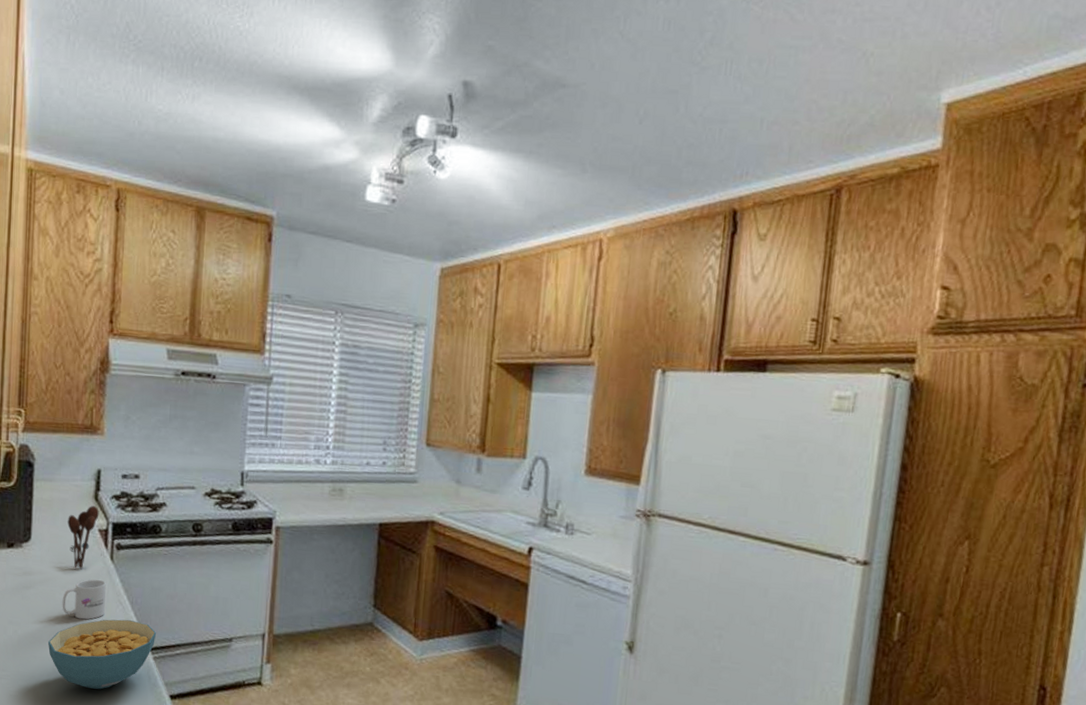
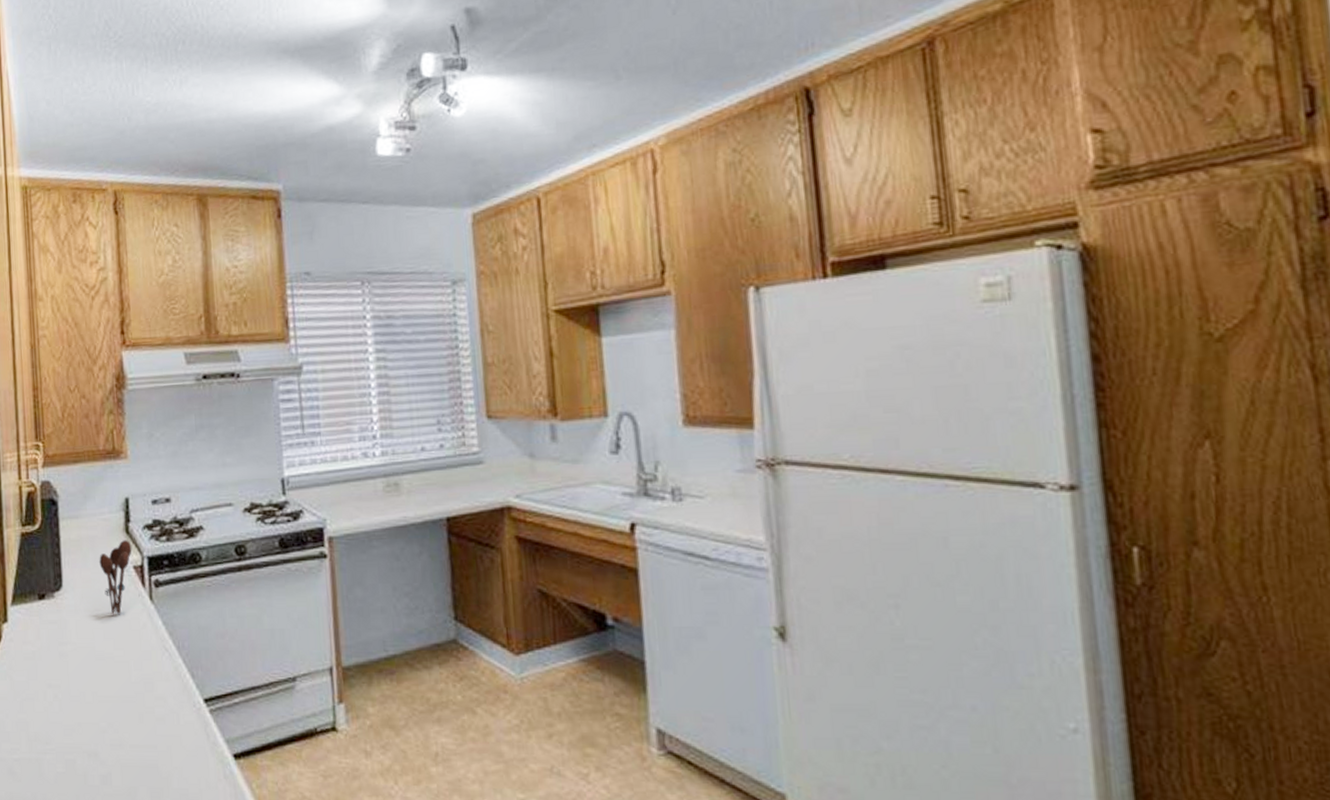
cereal bowl: present [47,619,157,690] -> none [91,667,210,756]
mug: present [62,579,106,620] -> none [102,624,150,674]

